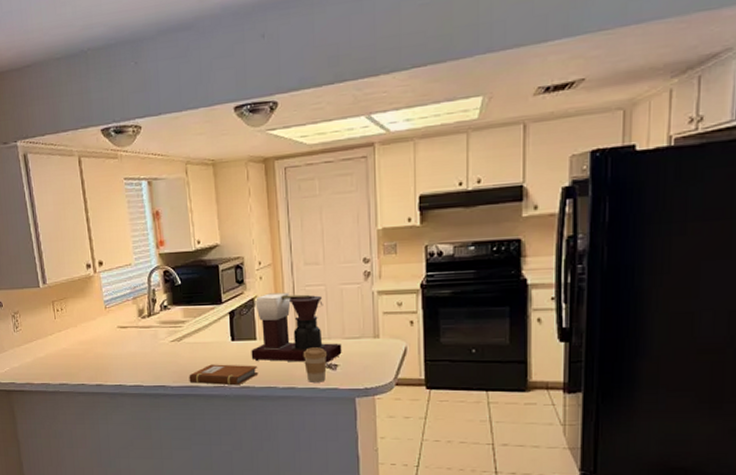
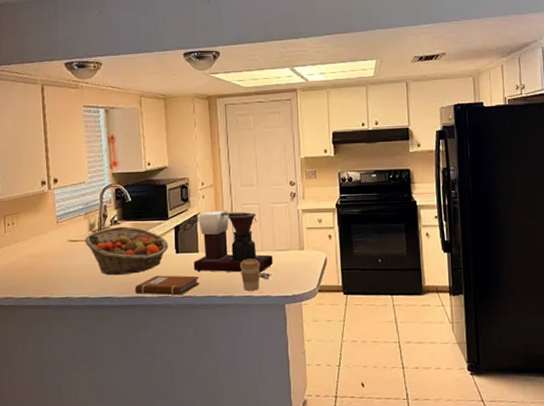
fruit basket: none [134,312,224,364] -> present [85,226,169,276]

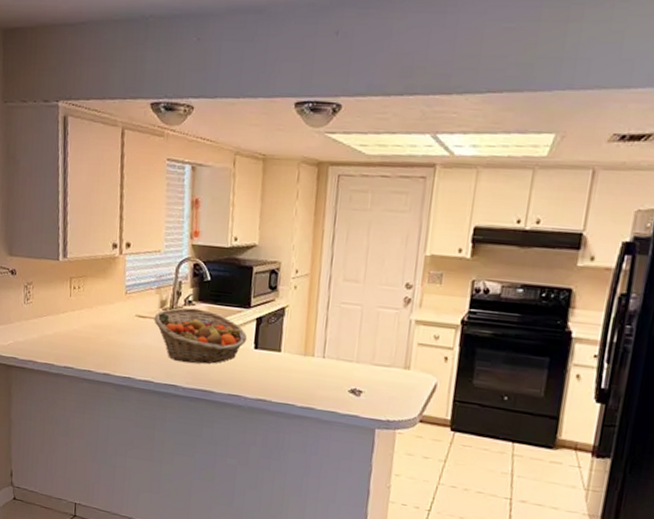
notebook: present [135,275,200,296] -> none [203,370,279,398]
coffee maker: present [193,210,273,273] -> none [272,304,370,388]
coffee cup: present [239,259,261,291] -> none [327,368,353,407]

